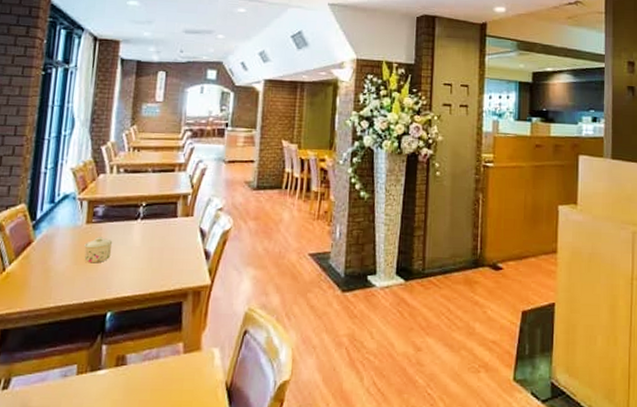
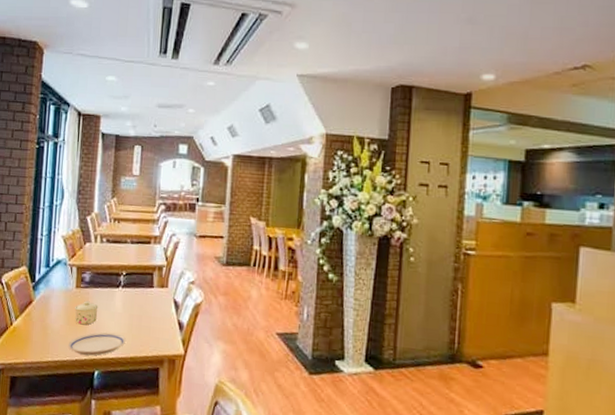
plate: none [74,268,144,296] -> present [68,332,126,356]

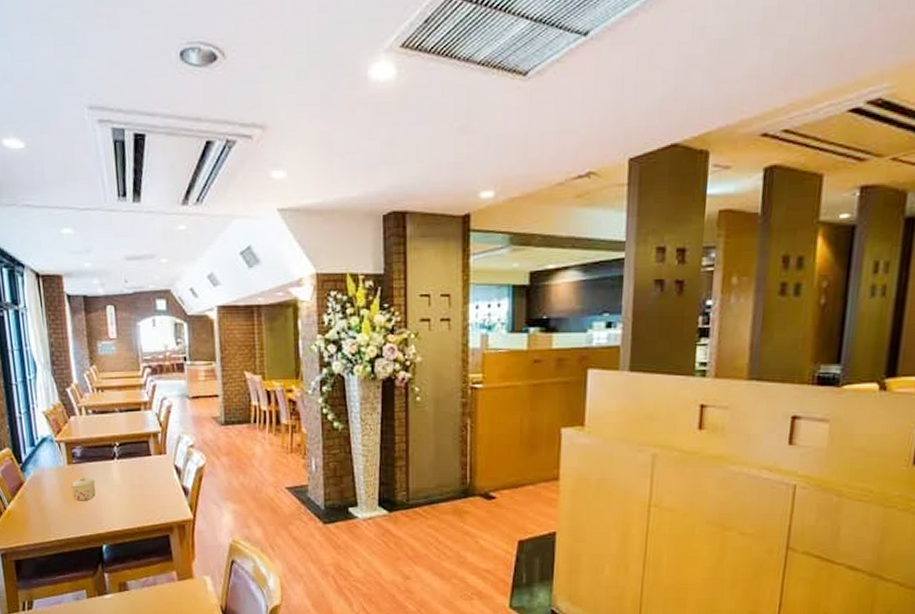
plate: present [68,332,126,356] -> none [69,505,130,531]

